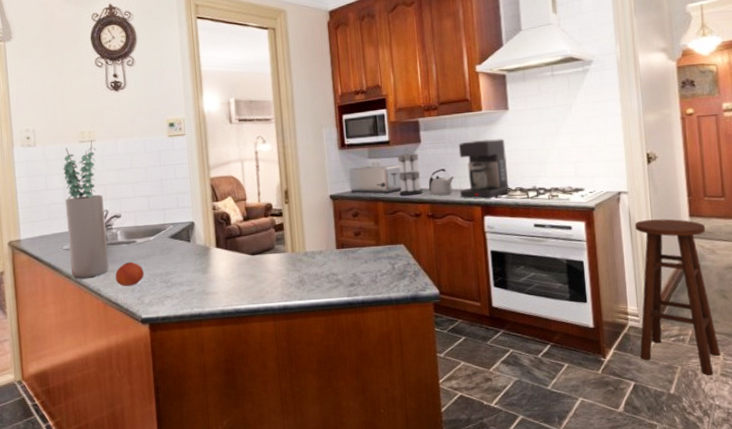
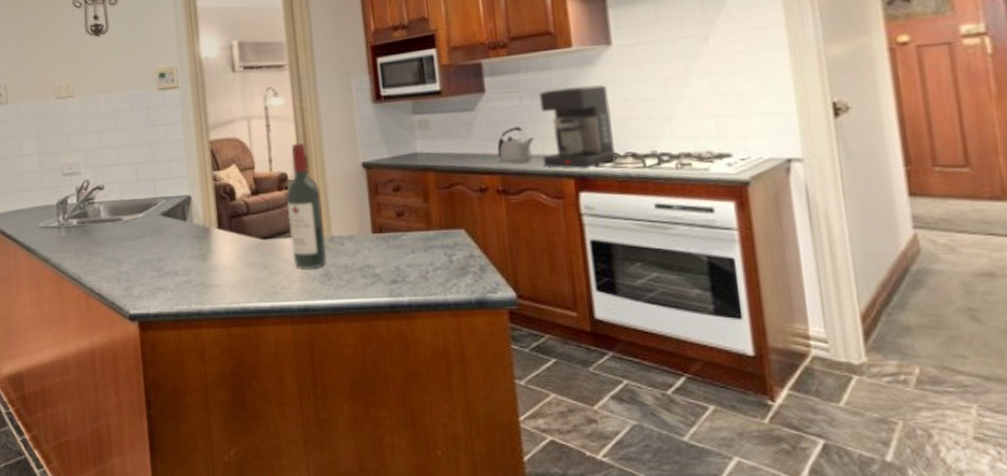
vase: present [63,140,109,279] -> none [38,96,91,263]
fruit: present [115,261,144,287] -> none [98,243,132,275]
wine bottle: none [270,180,301,278] -> present [285,143,327,269]
toaster: present [349,165,402,194] -> none [387,122,460,161]
spice rack: present [397,148,423,196] -> none [452,100,490,164]
bar stool: present [634,219,721,375] -> none [815,199,972,438]

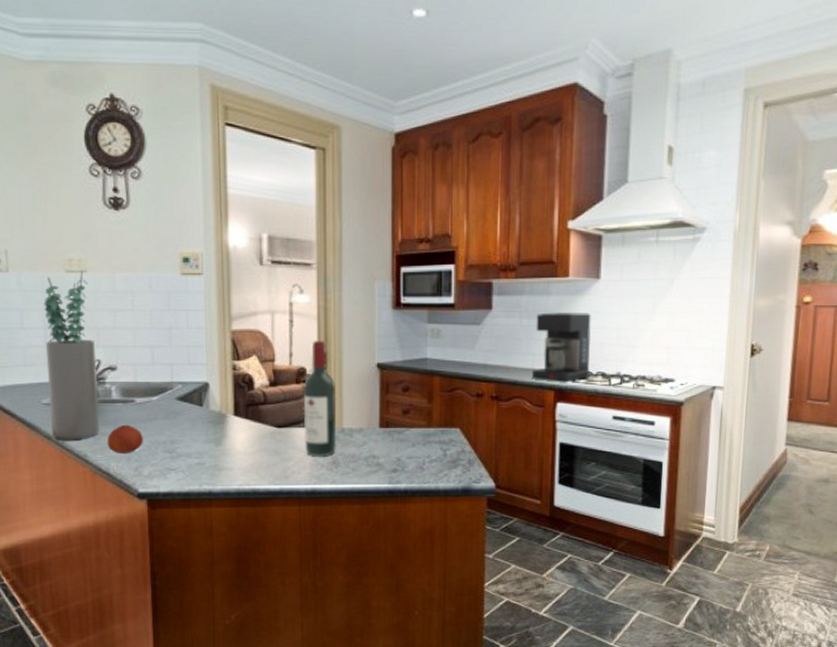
vase: none [38,96,91,263] -> present [44,271,99,441]
fruit: none [98,243,132,275] -> present [107,424,143,455]
kettle: present [497,126,534,164] -> none [495,342,527,375]

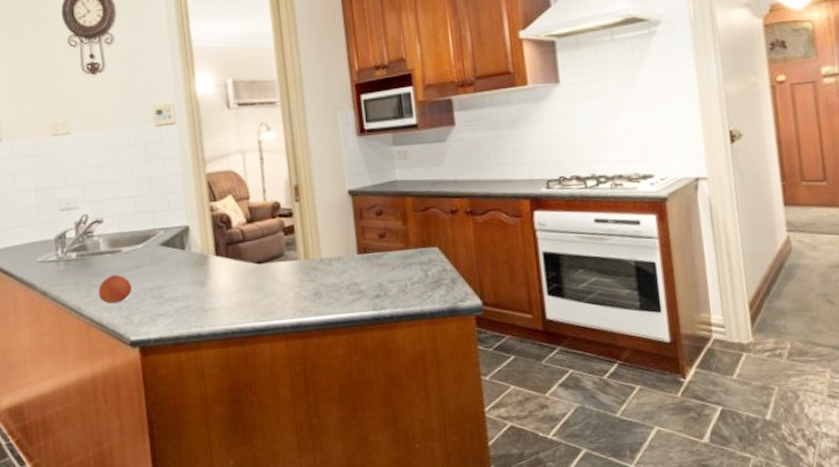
vase: present [44,271,99,441] -> none [34,133,91,296]
wine bottle: present [303,341,337,457] -> none [279,174,317,289]
coffee maker: present [531,311,592,382] -> none [500,118,564,191]

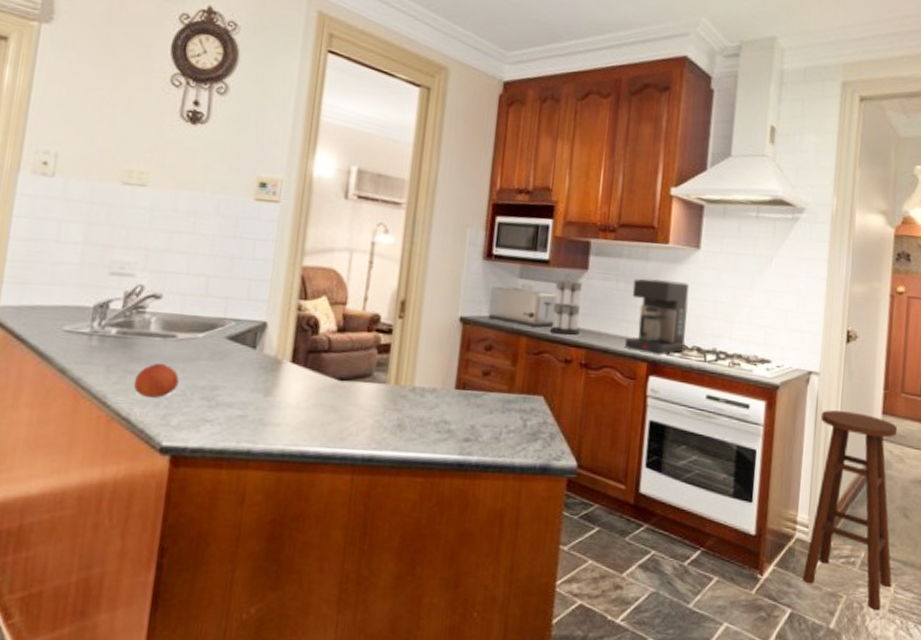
toaster: none [370,152,434,188] -> present [488,286,557,328]
spice rack: none [427,132,459,189] -> present [549,273,582,335]
coffee maker: none [500,118,564,191] -> present [624,278,690,354]
bar stool: none [716,209,827,397] -> present [803,410,898,610]

